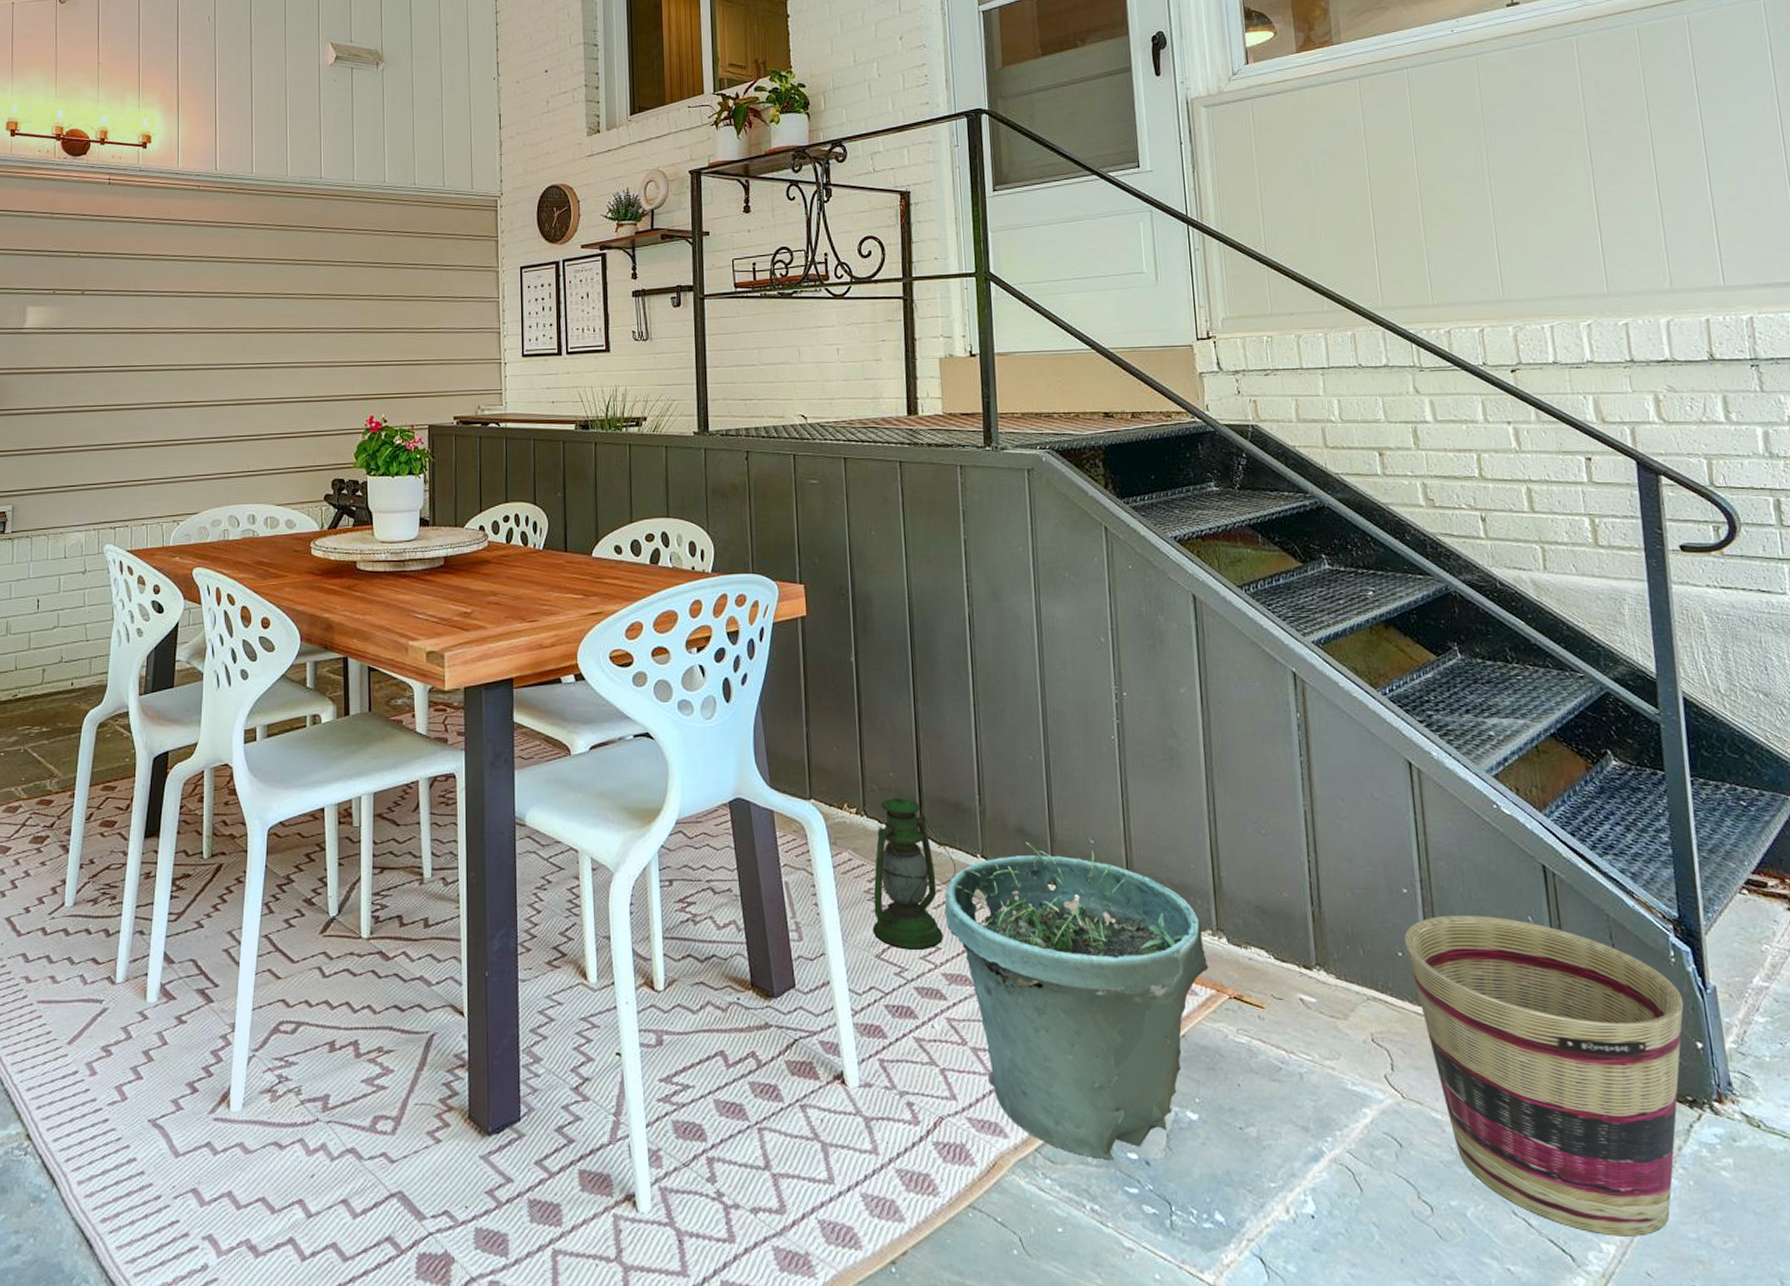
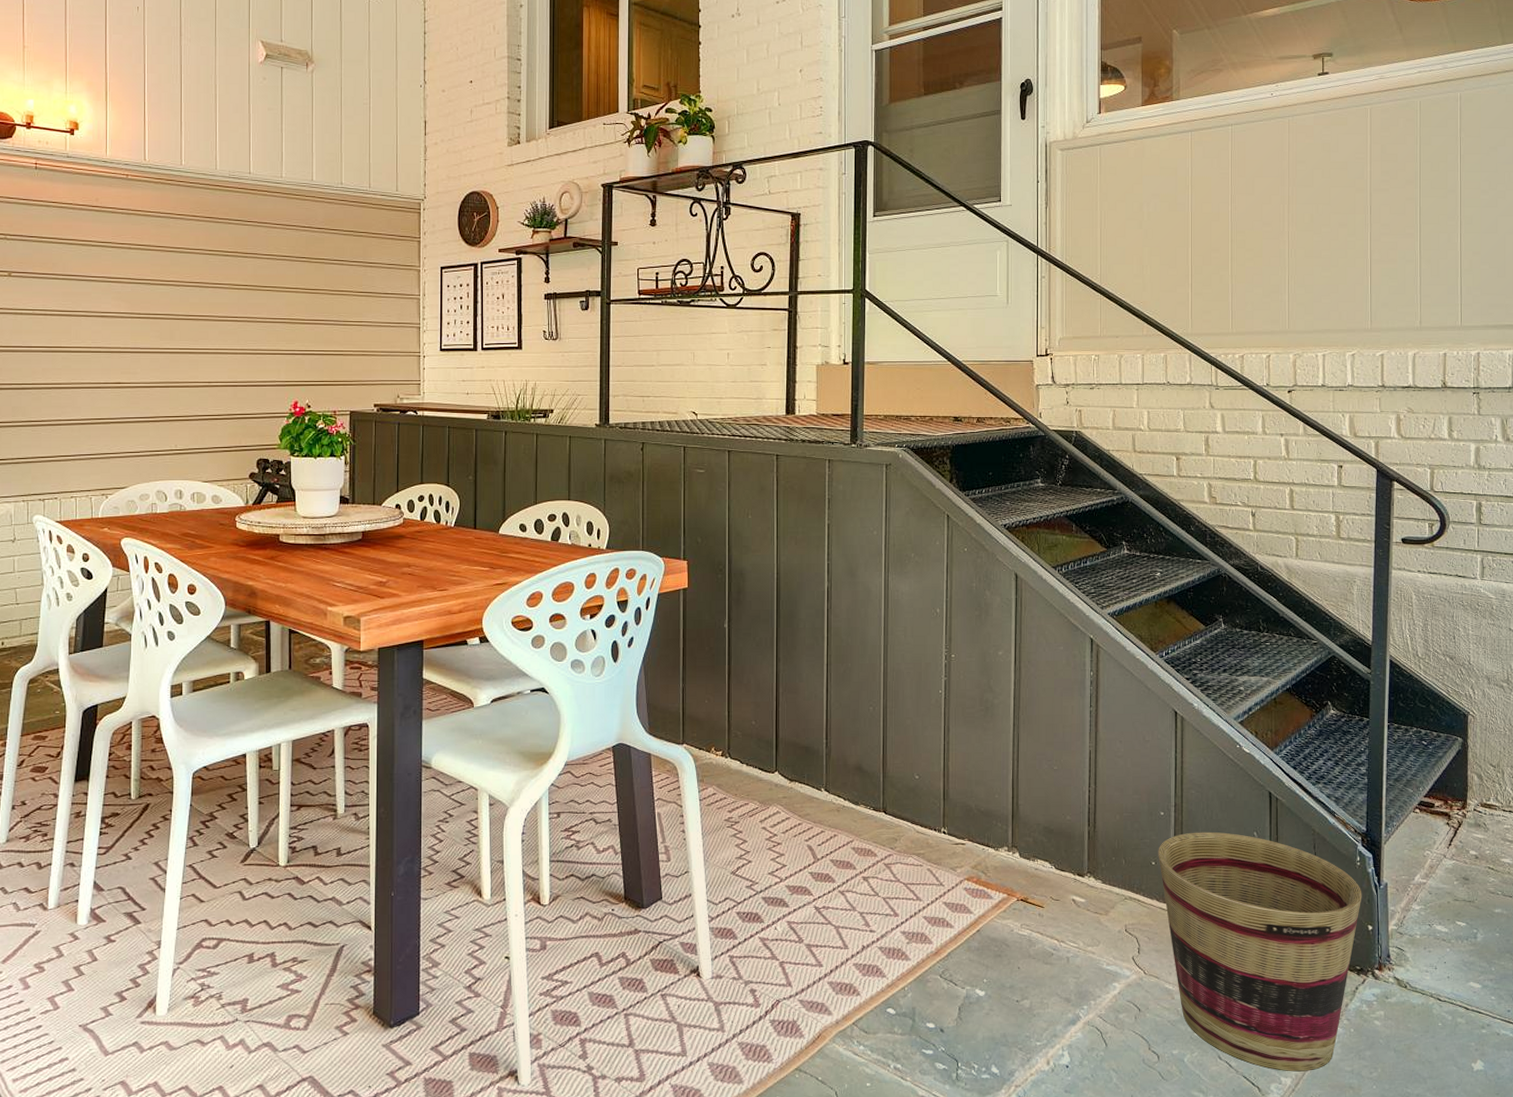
lantern: present [872,797,957,951] -> none [730,742,804,868]
pot: present [944,841,1209,1160] -> none [791,777,1003,1029]

